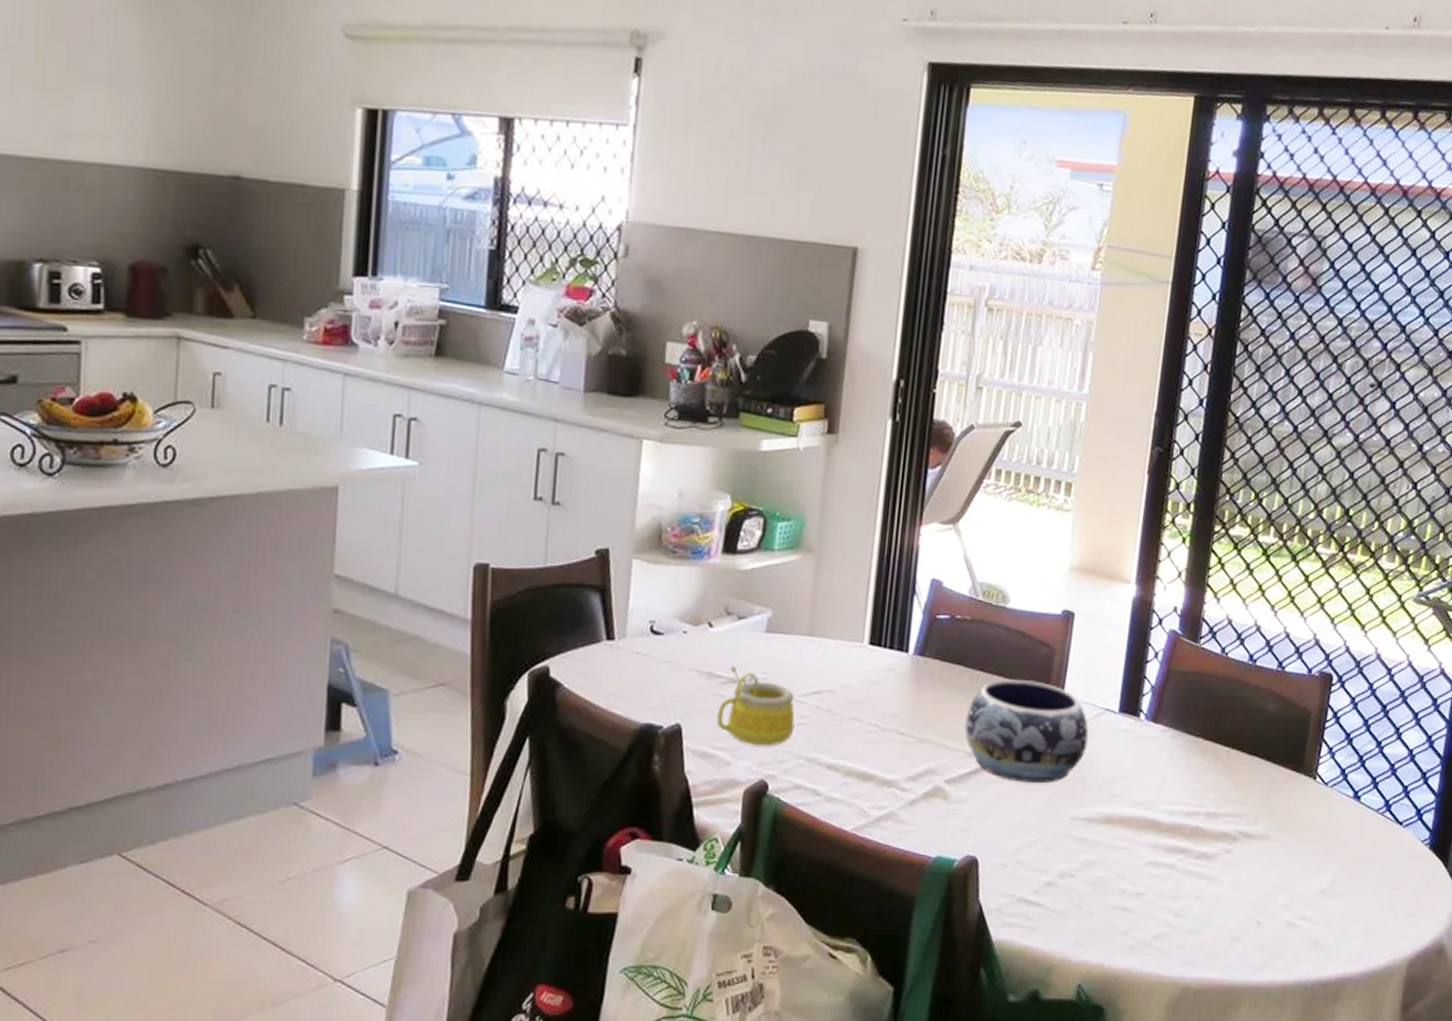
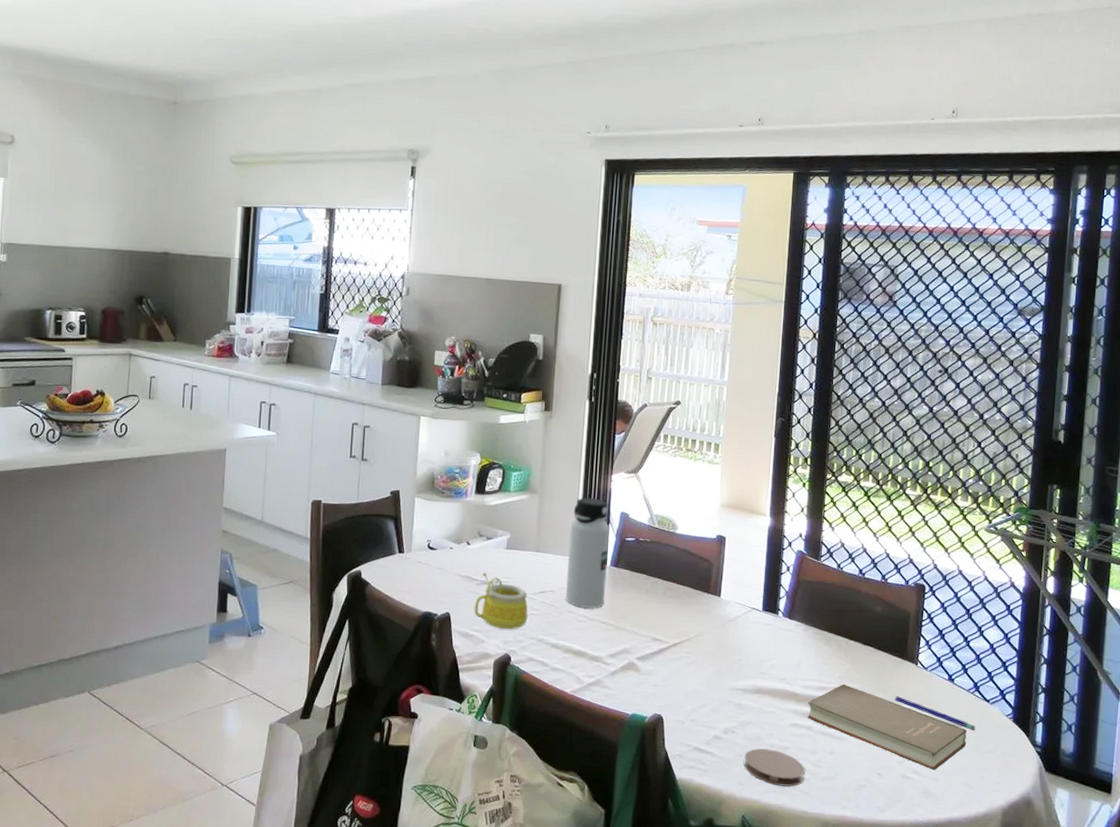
water bottle: none [848,559,916,714] -> present [565,498,610,608]
decorative bowl: present [964,679,1089,784] -> none [649,585,741,662]
coaster: none [1083,896,1164,945] -> present [744,748,806,787]
book: none [1170,807,1372,915] -> present [807,684,967,771]
pen: none [1284,821,1383,861] -> present [895,696,976,730]

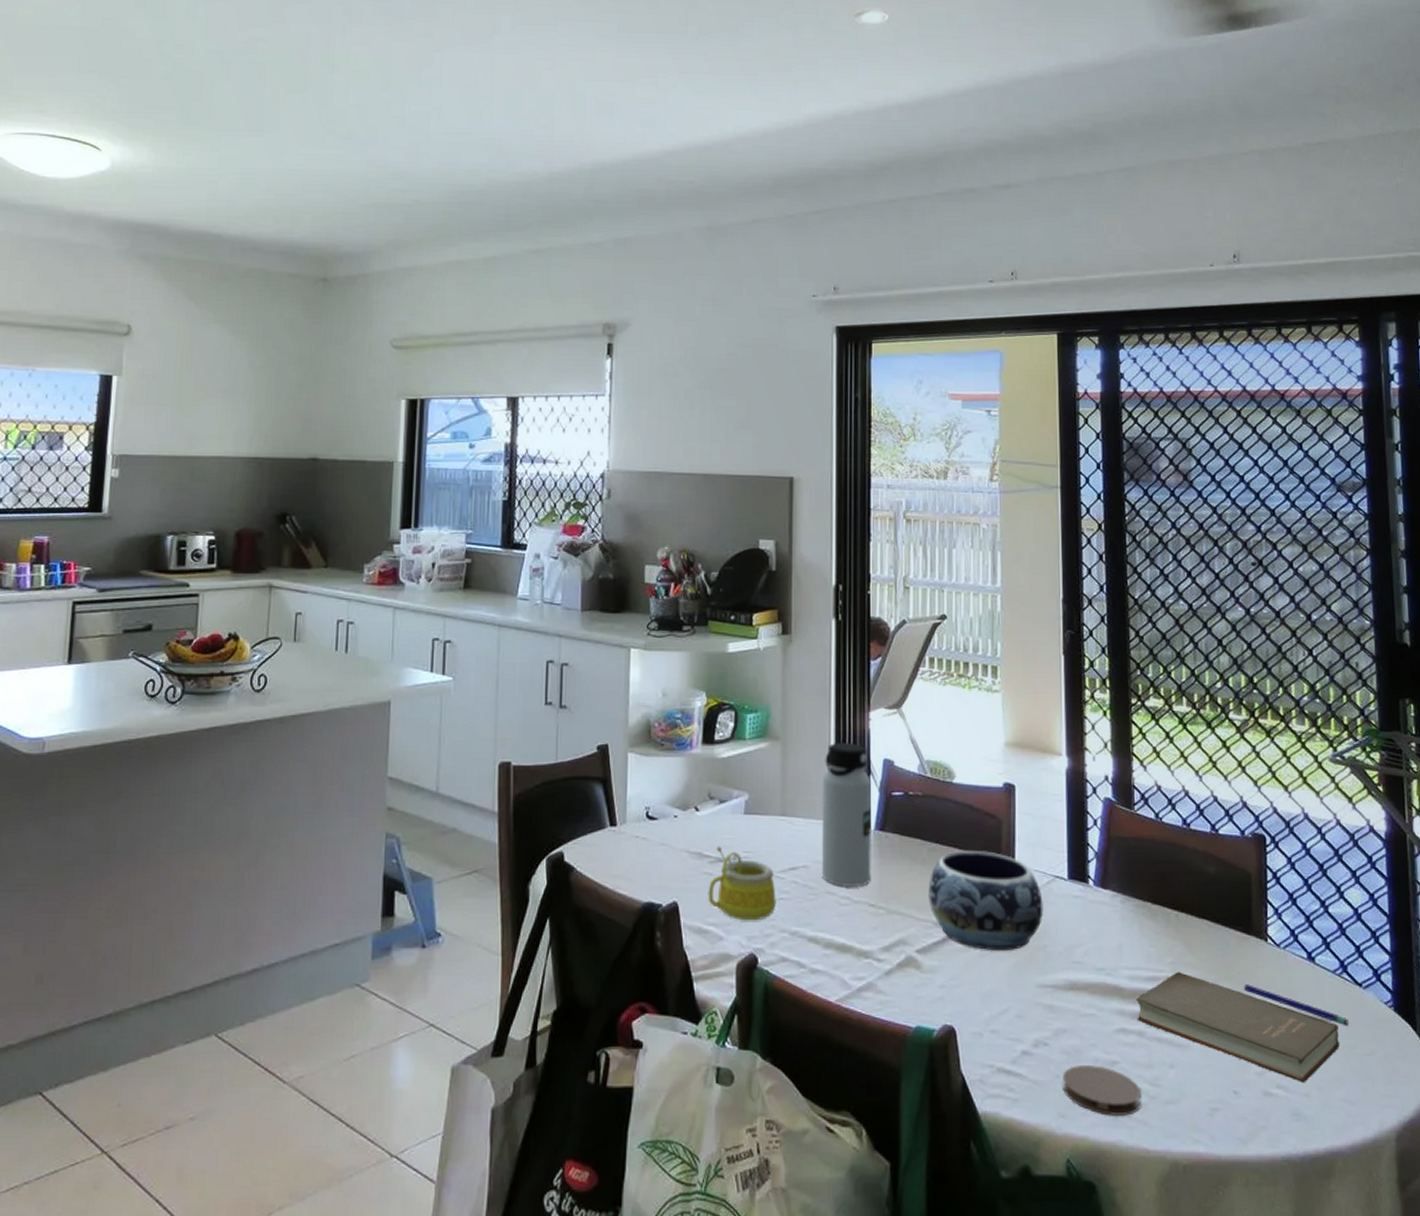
decorative bowl: none [649,585,741,662] -> present [928,851,1043,951]

